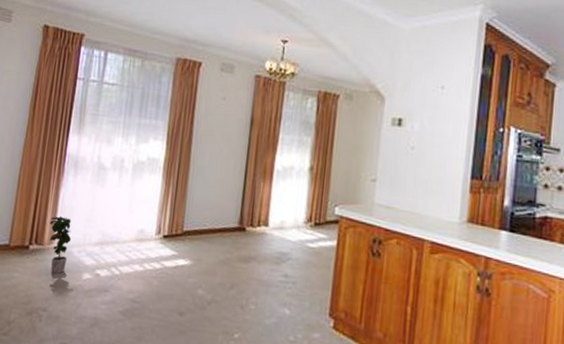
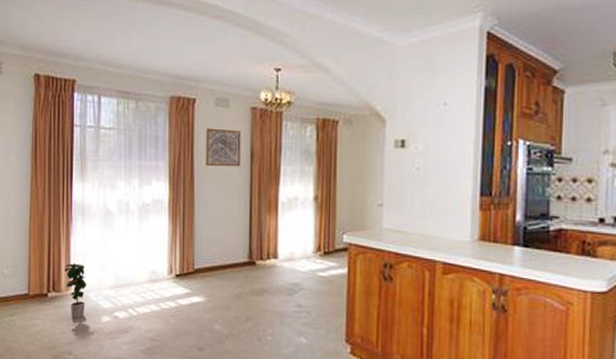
wall art: none [205,92,243,133] -> present [206,128,241,167]

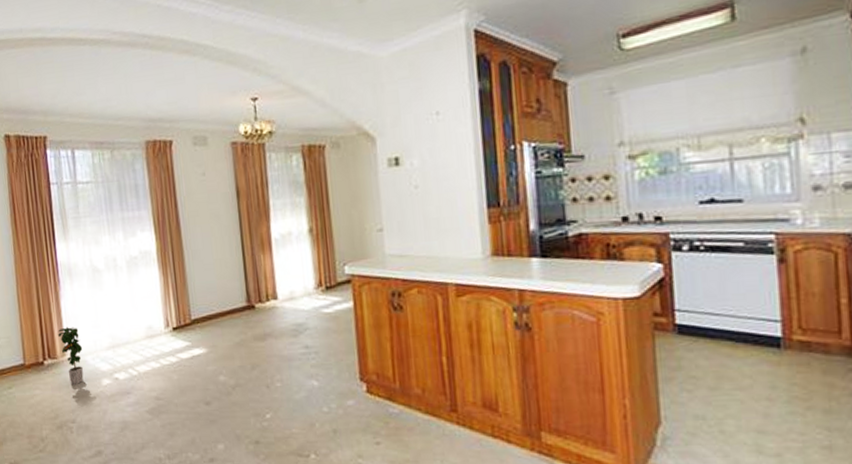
wall art: present [206,128,241,167] -> none [187,168,227,210]

